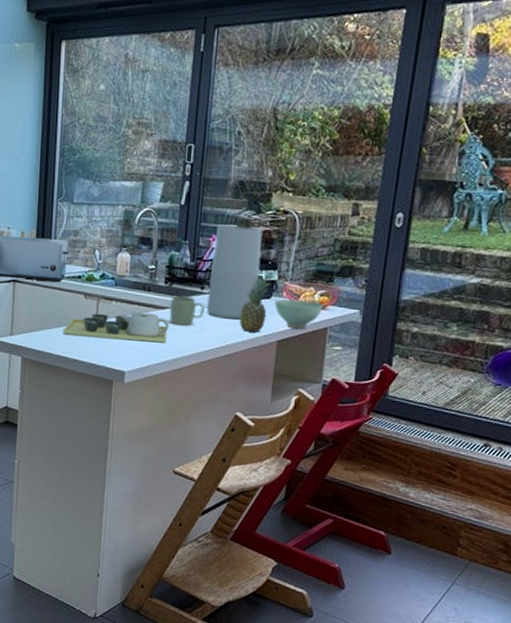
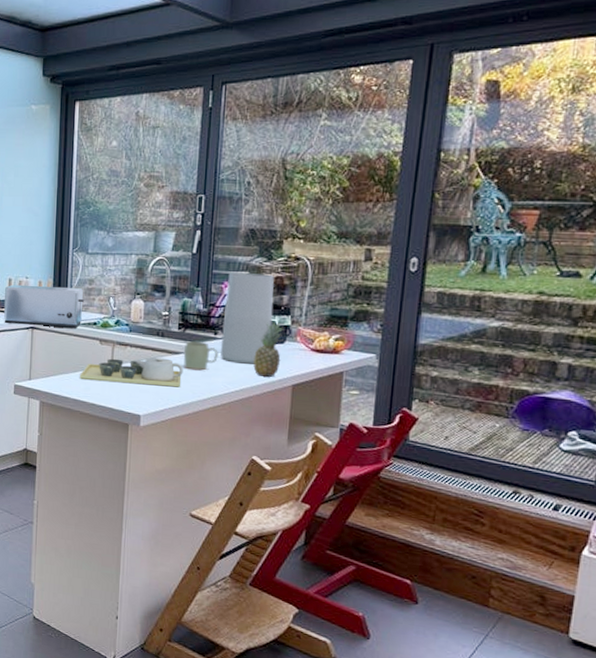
bowl: present [274,299,324,328] -> none [288,344,339,373]

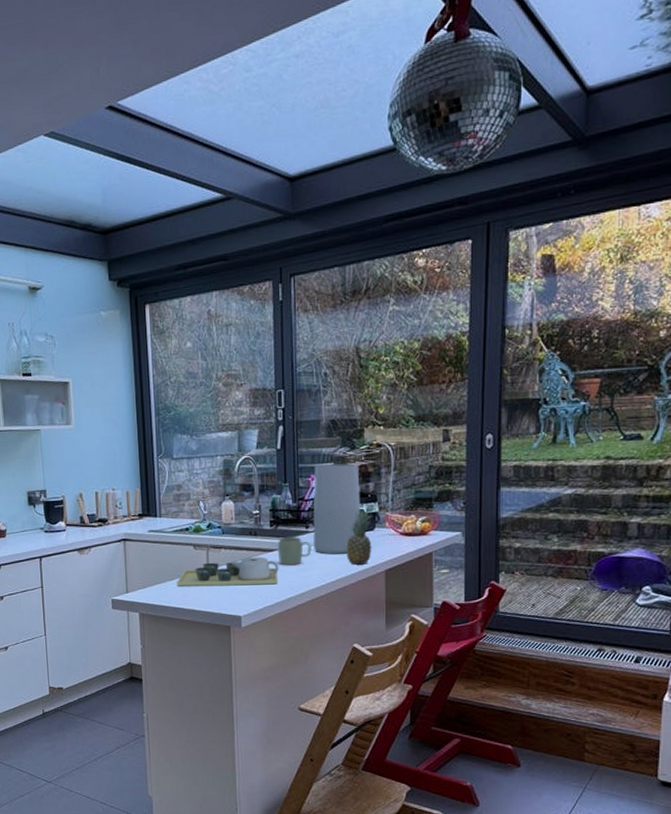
toaster: present [4,284,85,328] -> none [92,495,175,539]

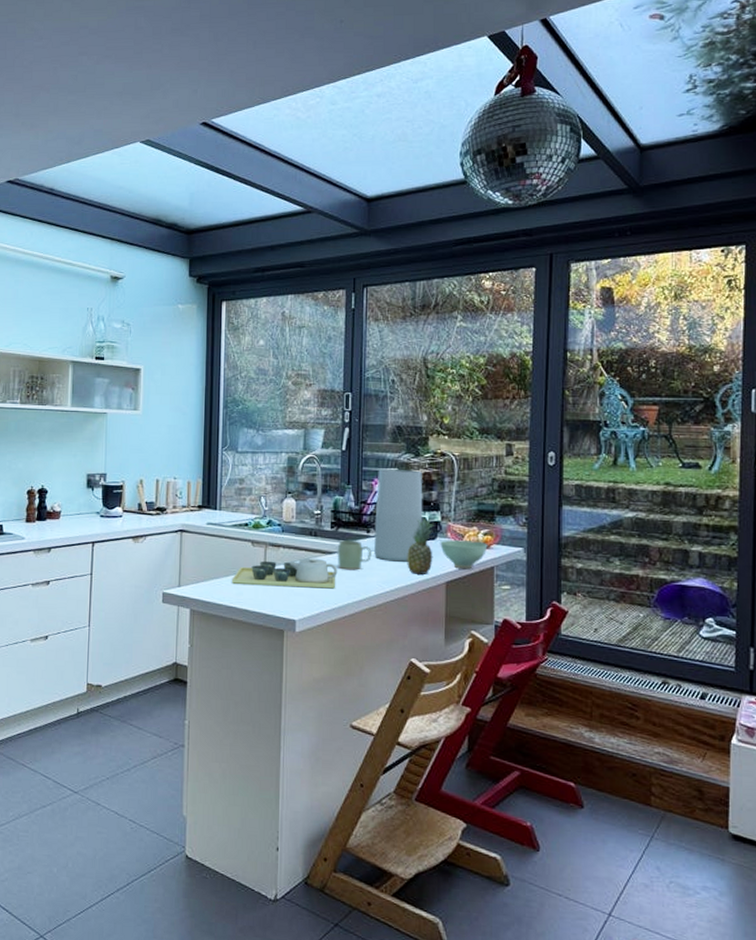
bowl: none [378,528,426,556] -> present [440,540,488,568]

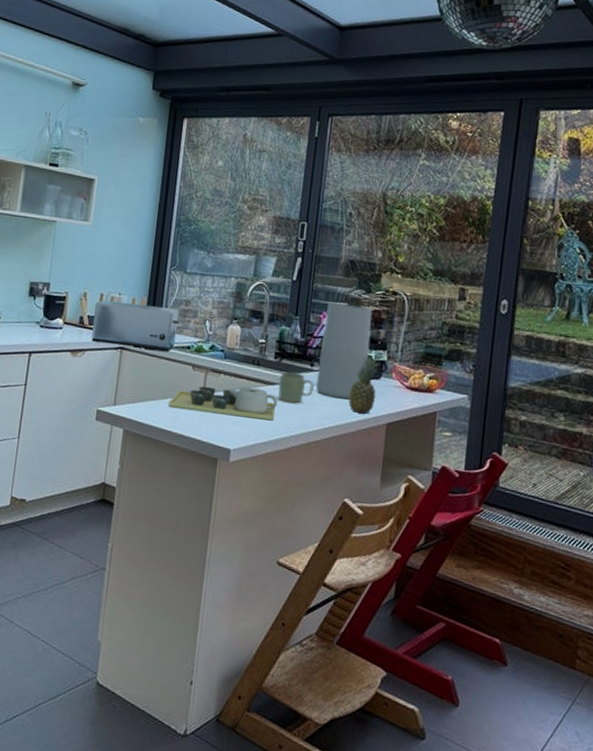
toaster: none [151,485,235,530] -> present [91,300,180,351]
bowl: present [440,540,488,568] -> none [384,380,433,412]

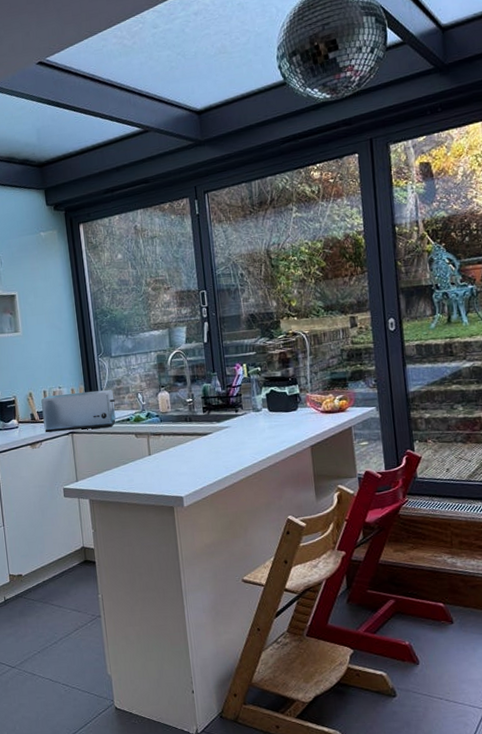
tea set: present [168,386,278,421] -> none [121,440,214,472]
mug: present [278,371,314,404] -> none [211,419,242,447]
vase: present [316,303,372,400] -> none [238,351,284,435]
fruit: present [348,355,380,414] -> none [273,392,297,443]

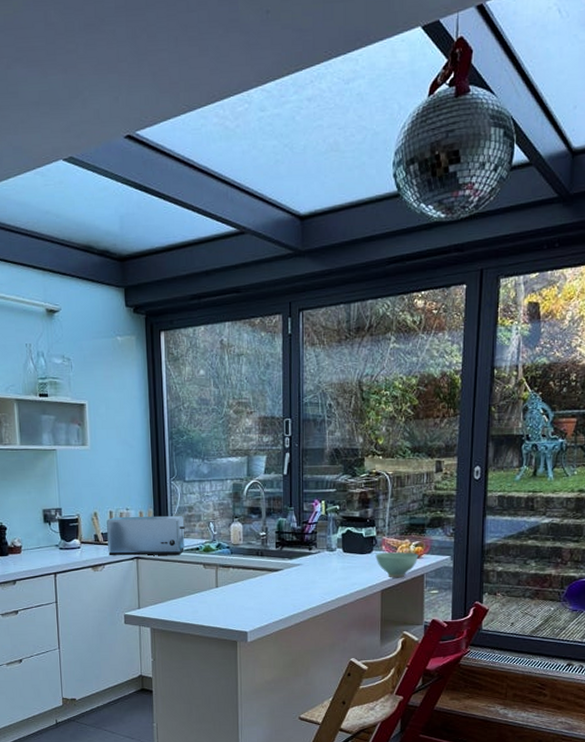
bowl: none [301,406,344,432] -> present [376,552,419,577]

